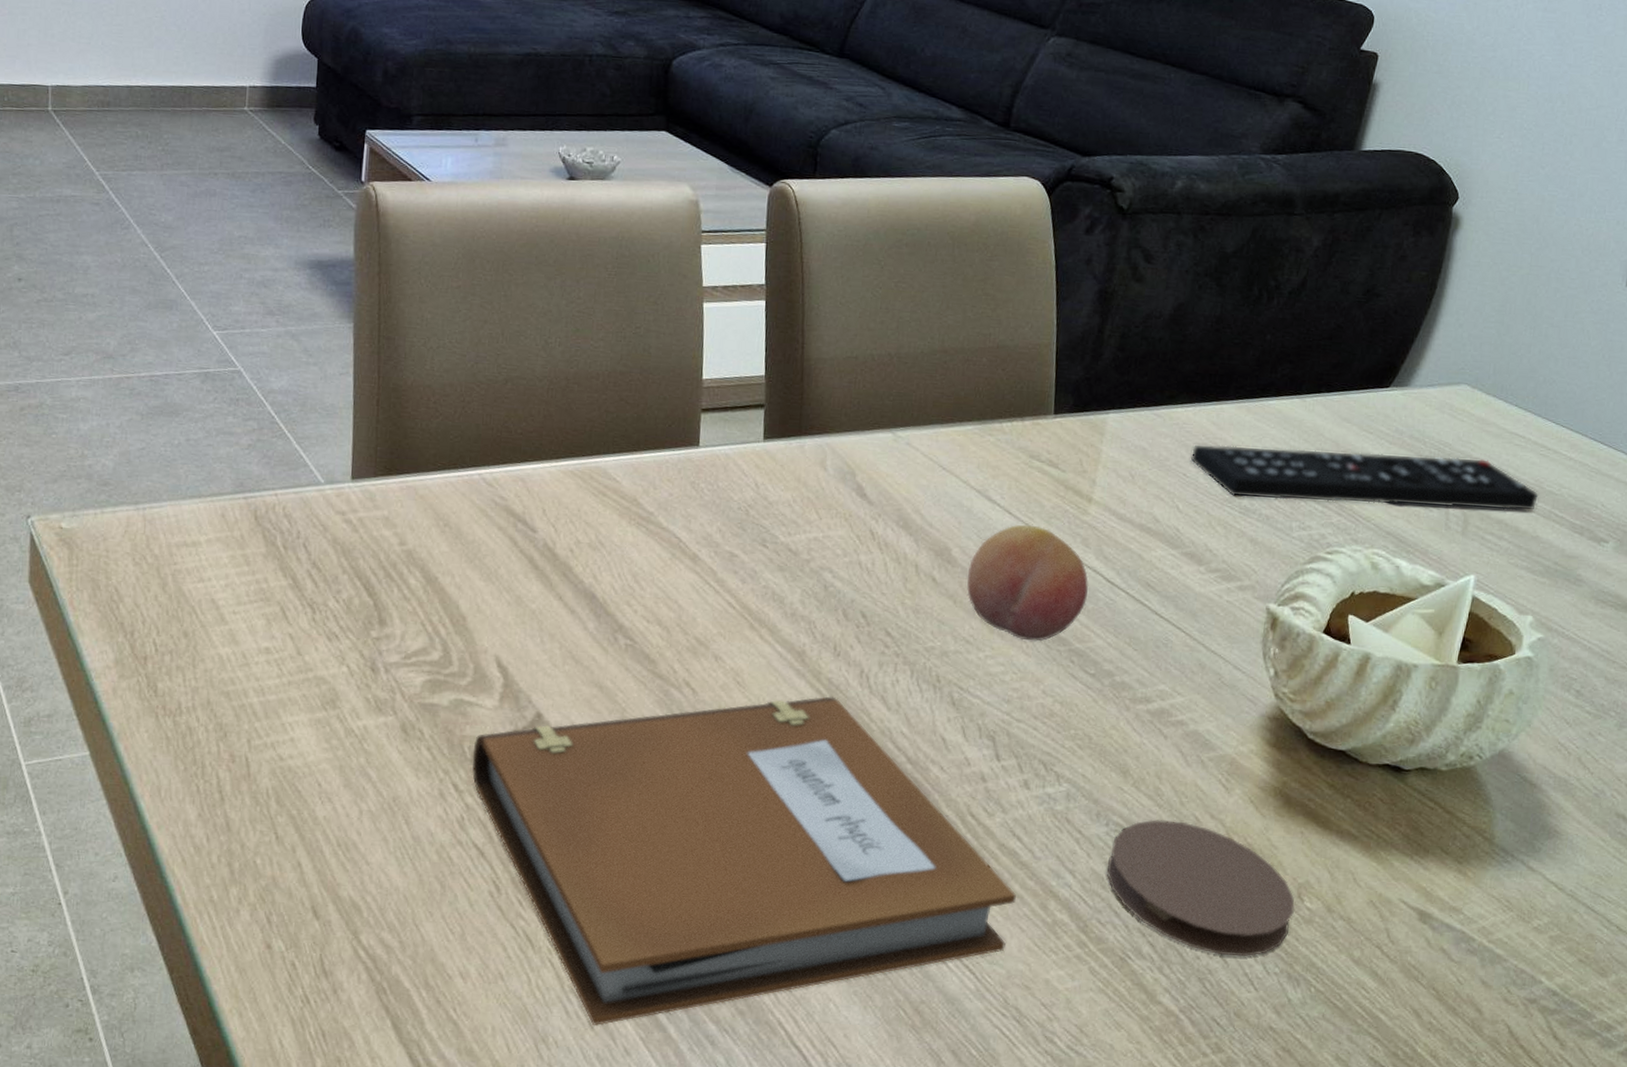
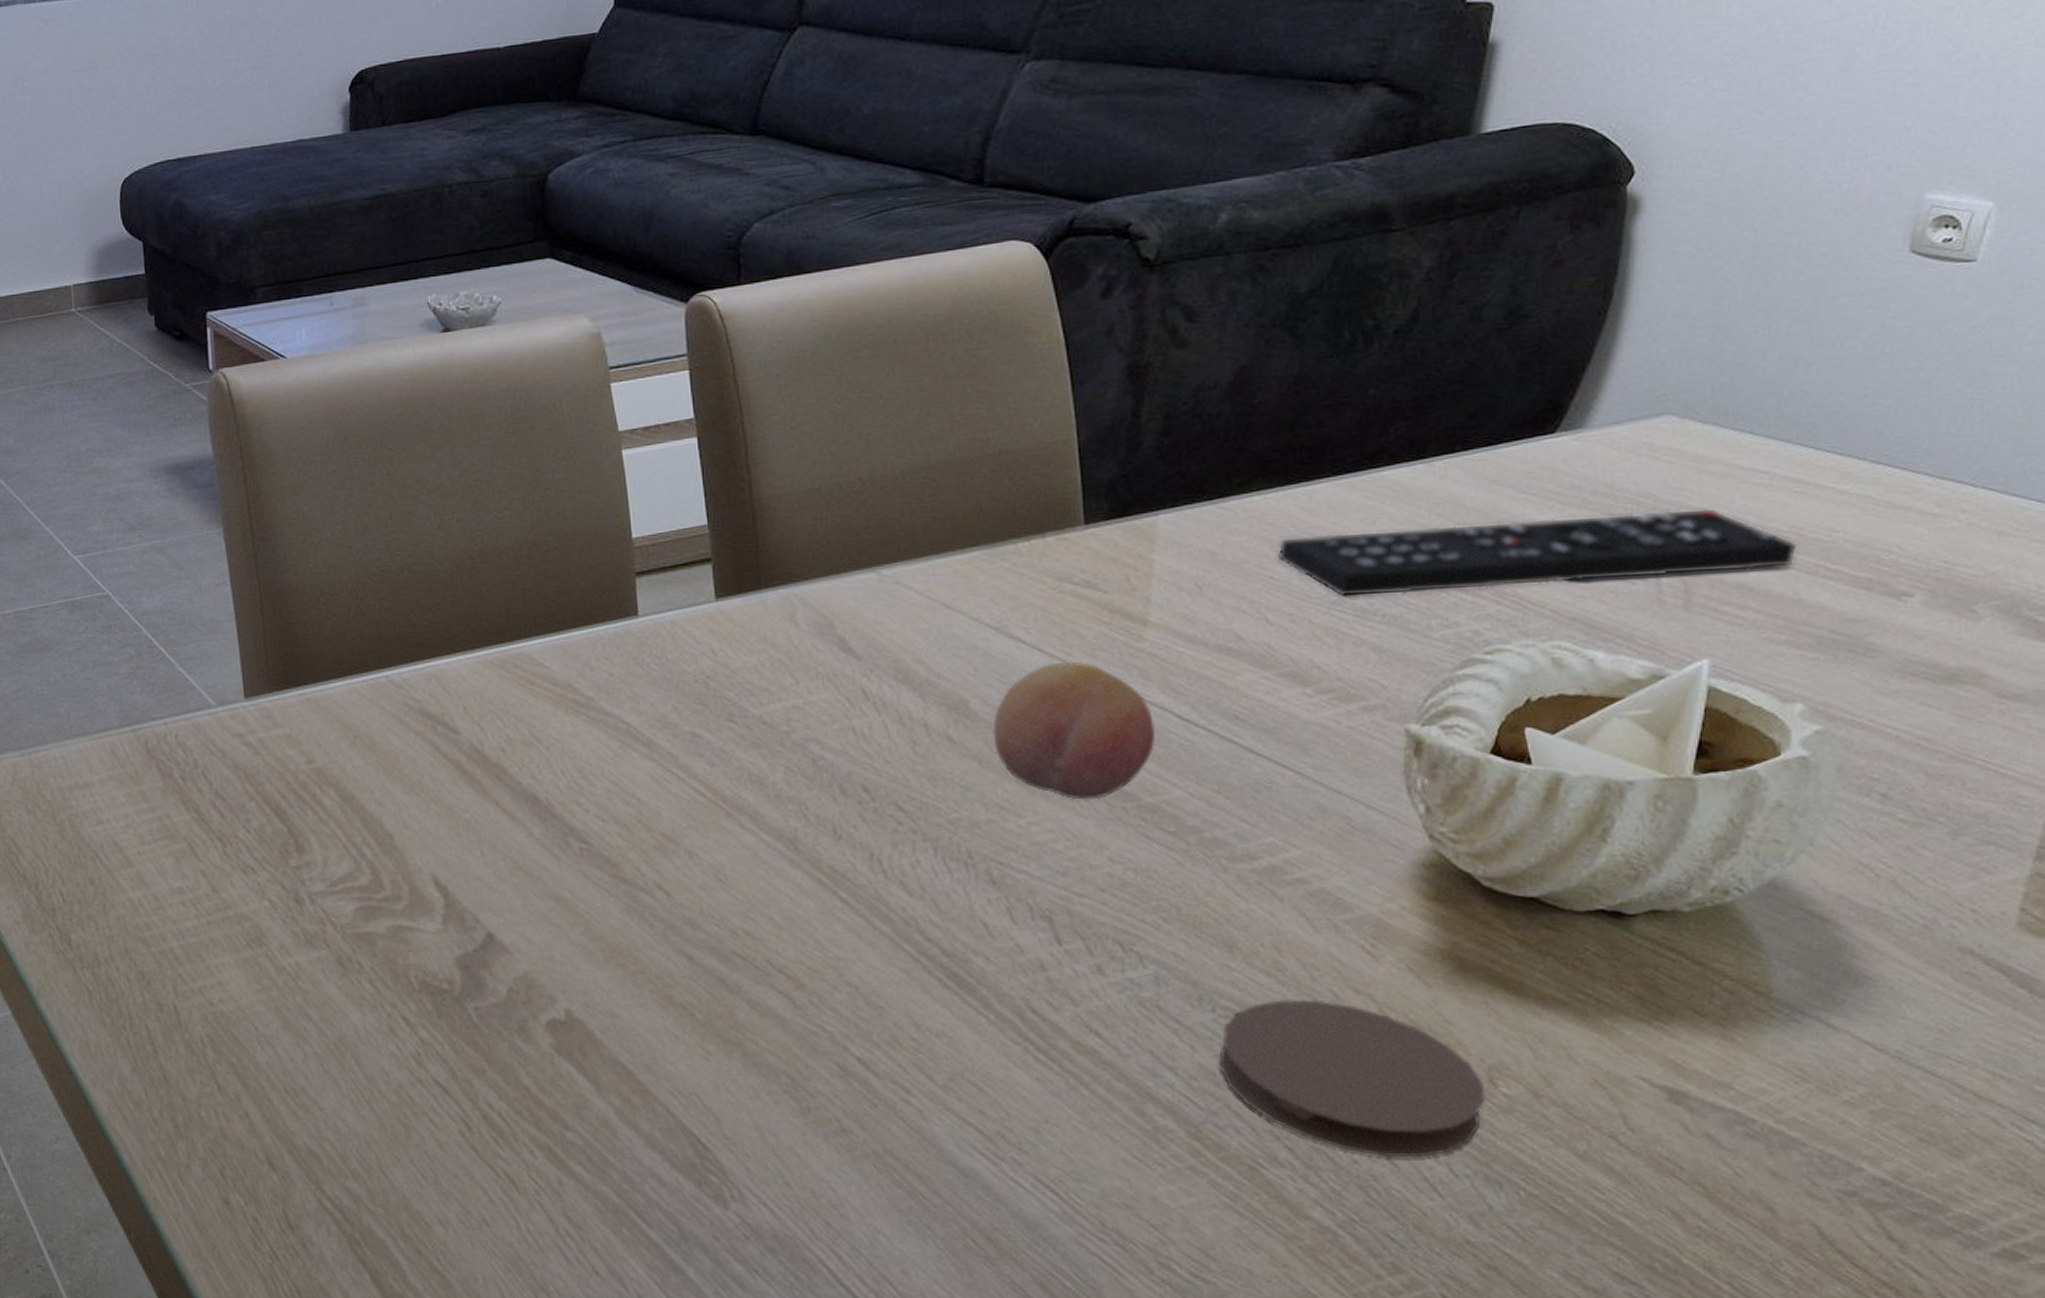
notebook: present [472,696,1016,1025] -> none [420,886,1102,1271]

